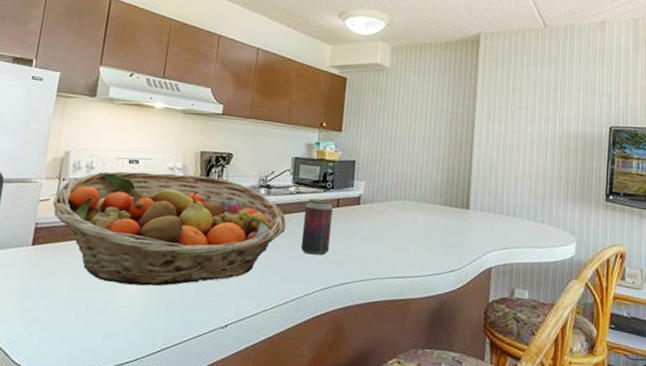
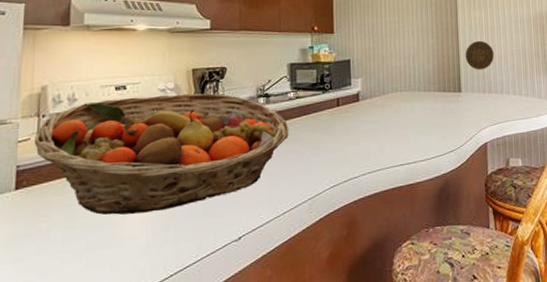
beverage can: present [300,198,333,256] -> none [305,101,335,156]
decorative plate: none [477,157,510,189] -> present [465,41,494,70]

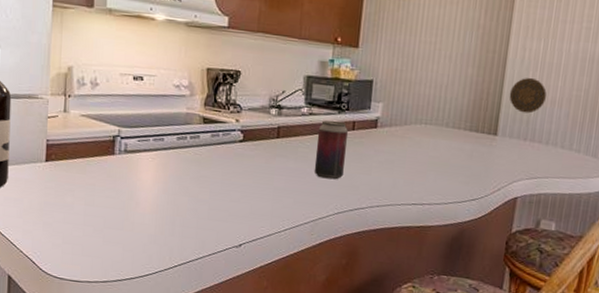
fruit basket: present [35,93,289,215] -> none [62,88,299,205]
beverage can: none [305,101,335,156] -> present [314,120,348,180]

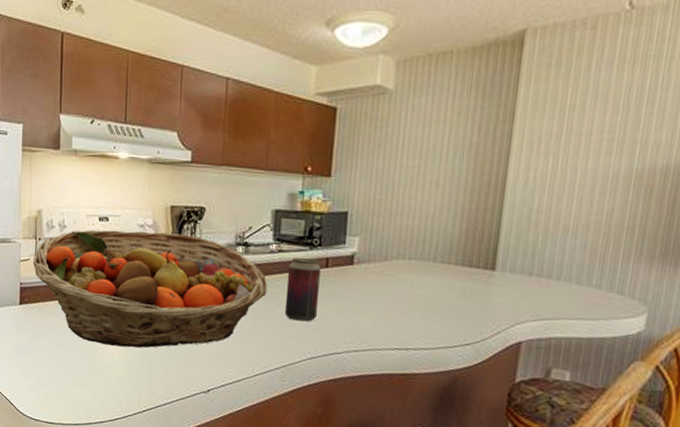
fruit basket: none [62,88,299,205] -> present [33,229,268,348]
decorative plate: present [509,78,547,114] -> none [509,202,557,244]

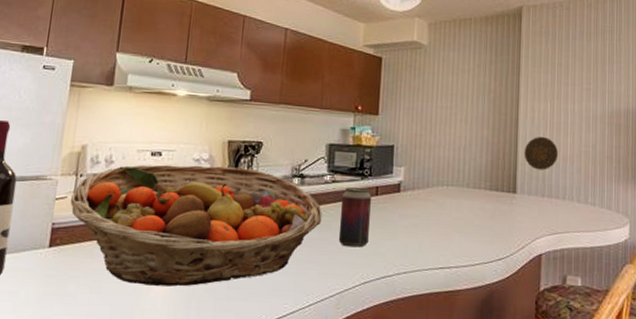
decorative plate: none [509,202,557,244] -> present [524,137,558,170]

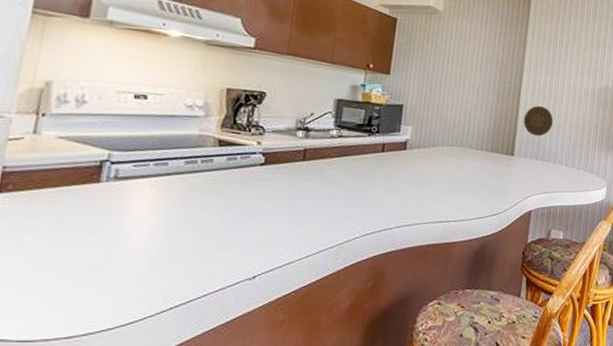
fruit basket: present [71,164,322,287] -> none [28,107,326,238]
beverage can: present [338,187,371,248] -> none [341,143,377,201]

